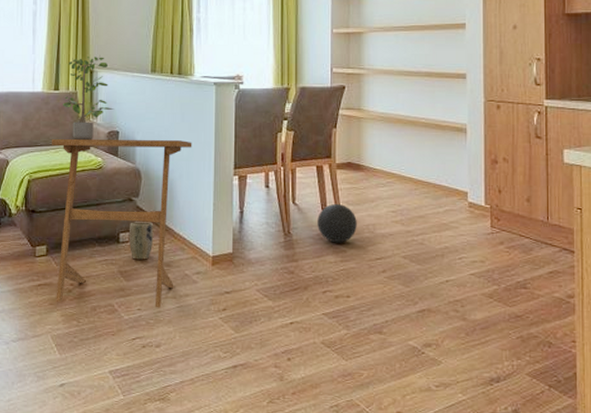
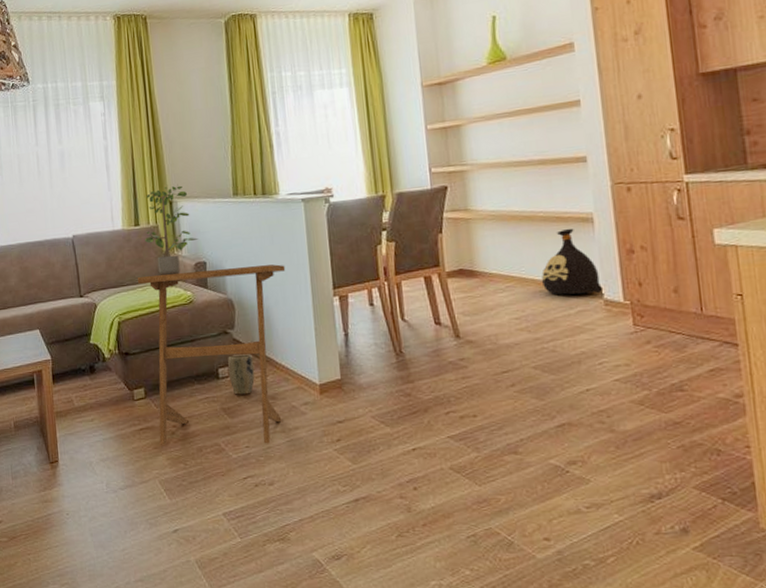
ball: present [317,204,357,243] -> none [431,316,477,359]
bag: none [418,135,469,195] -> present [542,228,604,295]

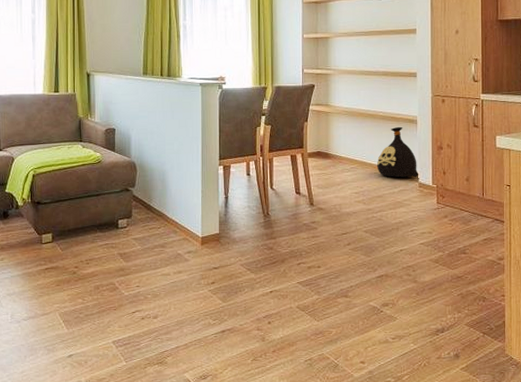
side table: present [137,264,286,445] -> none [53,136,182,285]
potted plant: present [144,184,199,276] -> none [62,60,110,138]
plant pot: present [228,354,255,395] -> none [127,209,149,243]

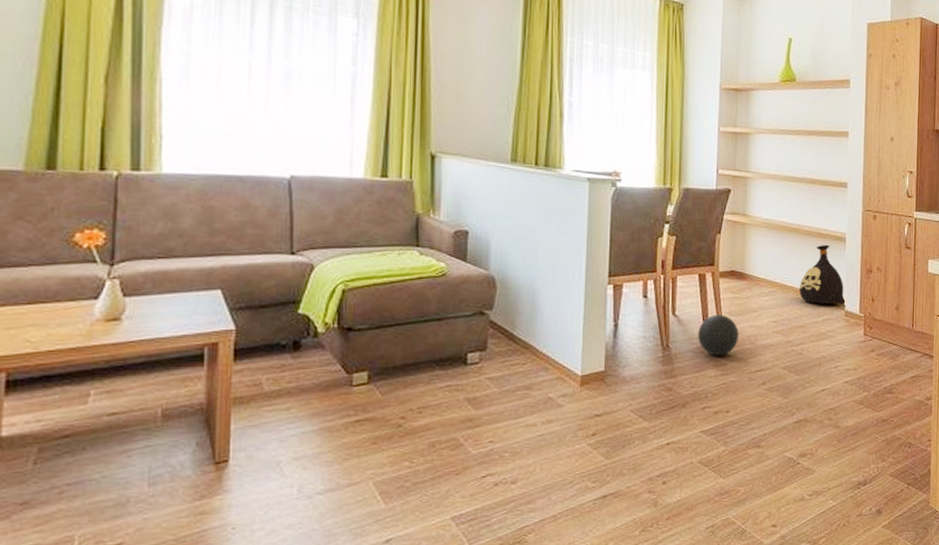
ball: none [292,188,326,222] -> present [698,315,739,356]

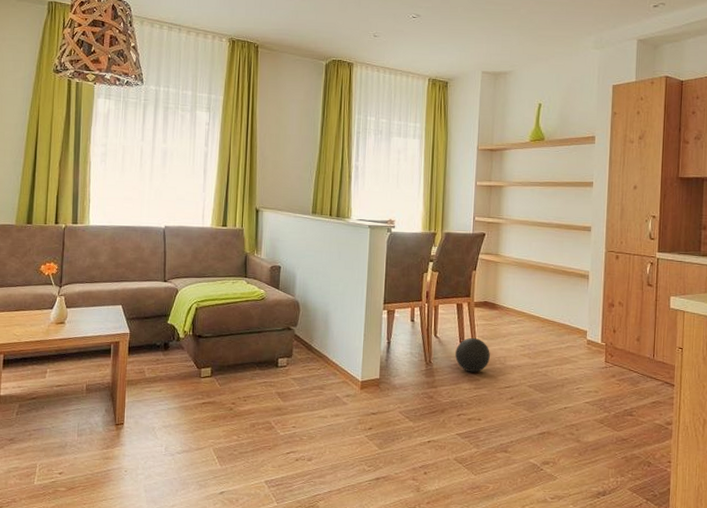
bag: present [799,244,846,304] -> none [545,280,588,334]

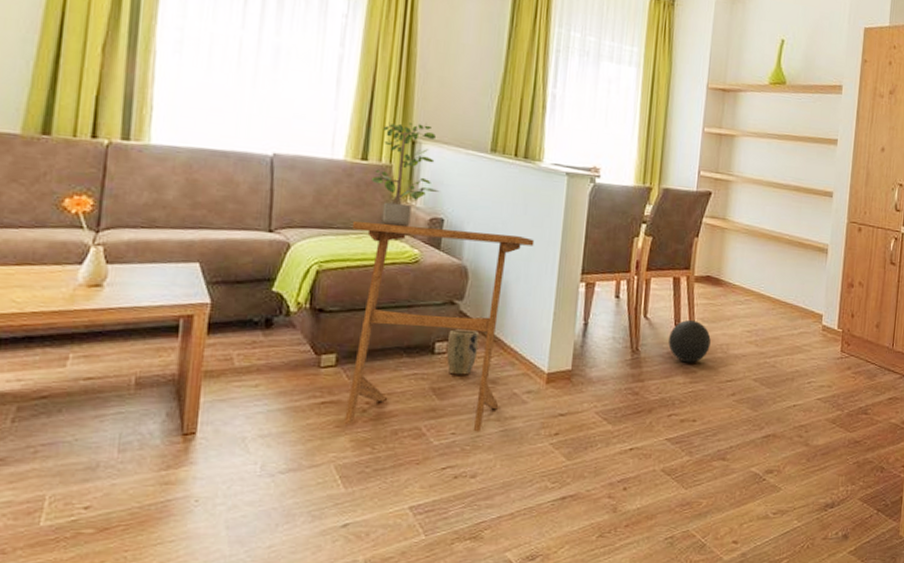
side table: none [218,271,347,426] -> present [344,221,535,432]
potted plant: none [229,196,277,274] -> present [370,122,440,228]
plant pot: none [287,348,310,383] -> present [447,329,480,375]

